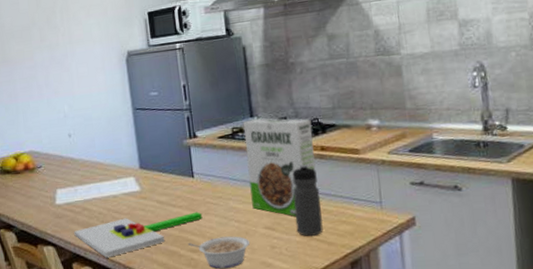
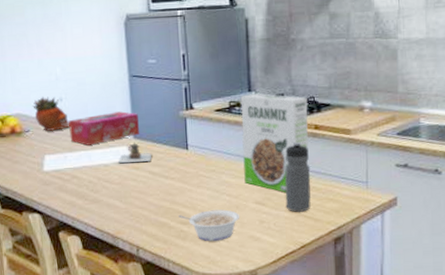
succulent planter: none [44,133,79,167] -> present [33,96,70,132]
chopping board: present [74,211,203,258] -> none [62,184,195,227]
tissue box: none [78,143,146,178] -> present [69,111,140,146]
teapot: none [126,172,158,193] -> present [118,142,151,163]

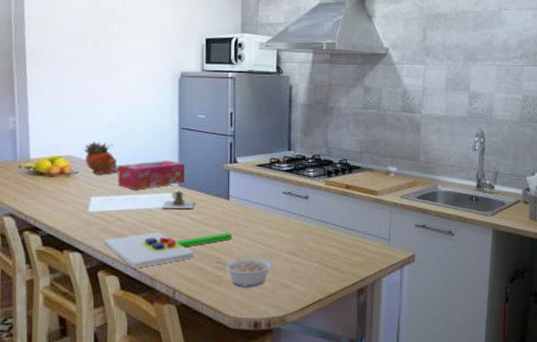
chopping board: none [62,184,195,227] -> present [104,232,233,269]
cereal box: present [240,94,308,193] -> none [279,153,341,245]
water bottle: present [285,141,311,212] -> none [315,198,340,263]

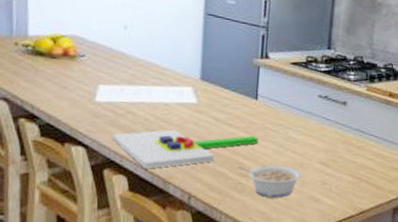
succulent planter: present [84,141,119,175] -> none [92,21,132,61]
tissue box: present [117,160,185,190] -> none [130,49,209,81]
teapot: present [162,189,194,208] -> none [181,84,217,106]

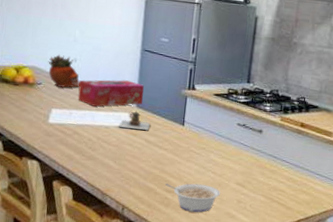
succulent planter: none [92,21,132,61] -> present [48,55,80,88]
chopping board: present [111,129,259,169] -> none [60,149,184,182]
tissue box: none [130,49,209,81] -> present [78,80,144,107]
teapot: none [181,84,217,106] -> present [119,110,150,130]

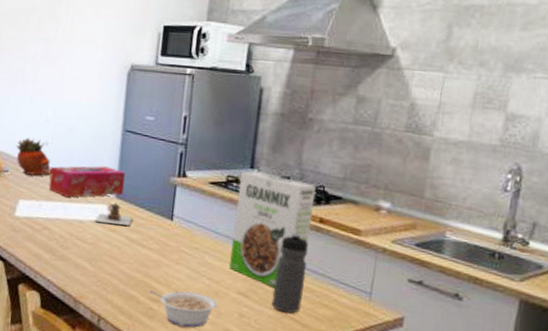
cereal box: none [230,85,299,179] -> present [229,171,316,288]
water bottle: none [263,134,292,199] -> present [271,232,308,314]

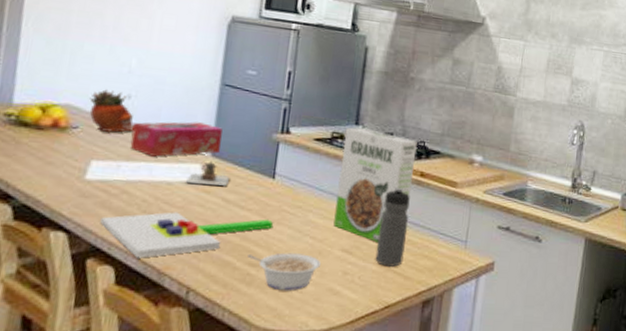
chopping board: none [27,247,173,287] -> present [100,212,274,258]

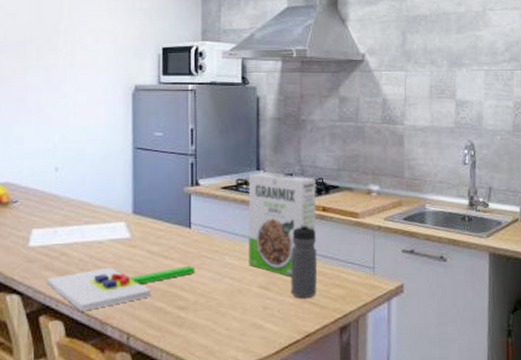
succulent planter: present [89,89,135,133] -> none [24,165,64,204]
tissue box: present [129,121,223,157] -> none [63,185,141,220]
teapot: present [186,160,229,186] -> none [114,218,151,240]
legume: present [248,253,322,291] -> none [176,294,243,330]

